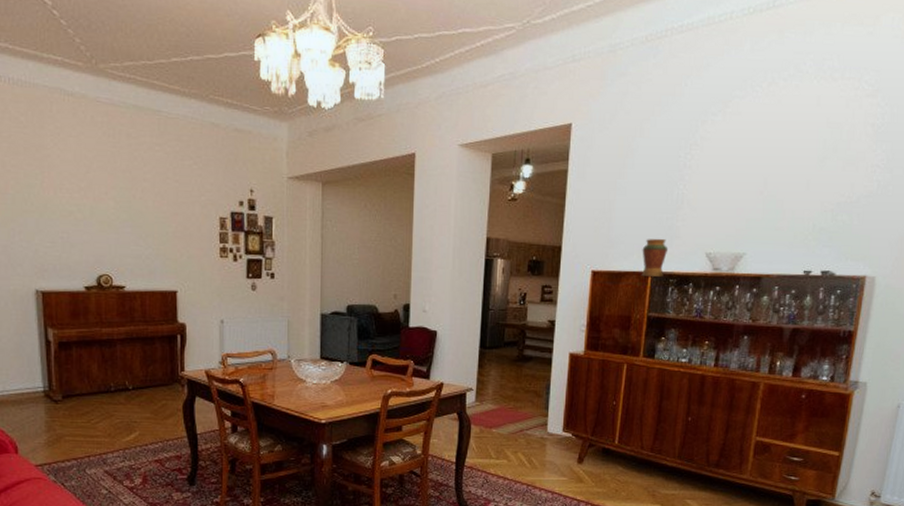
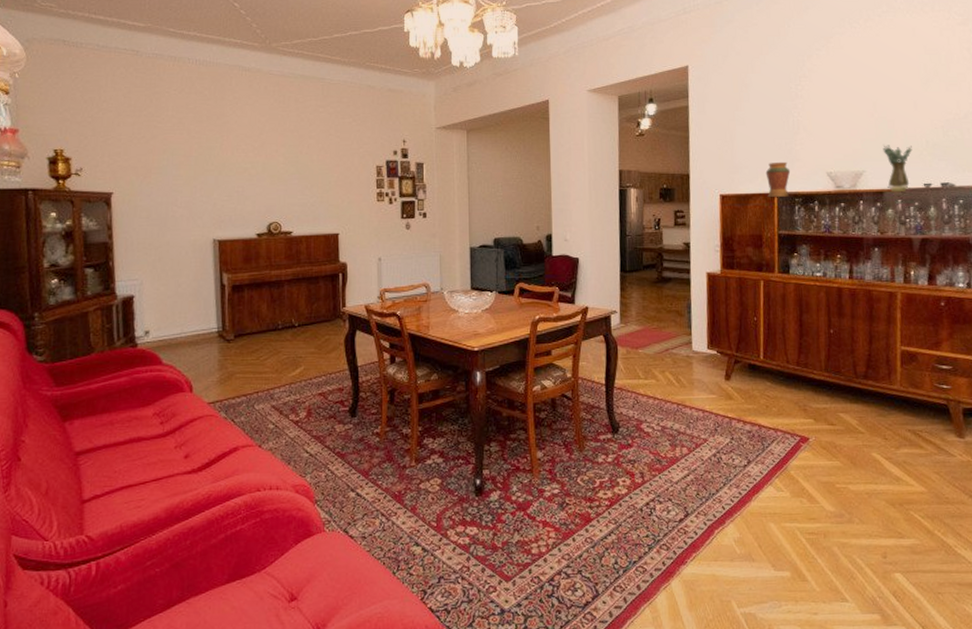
vase: none [767,226,798,280] -> present [883,145,912,194]

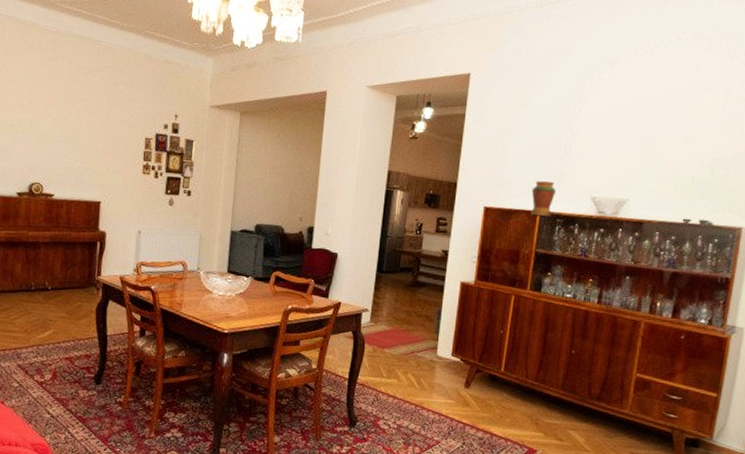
vase: present [883,145,912,194] -> none [649,176,678,226]

